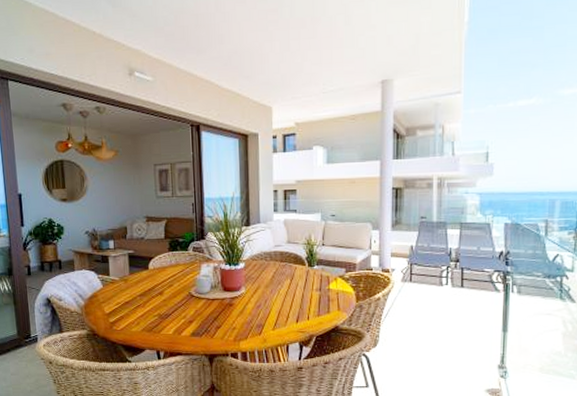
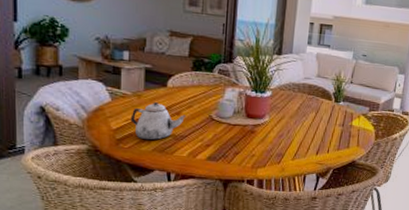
teapot: none [120,285,168,321] -> present [130,102,186,141]

